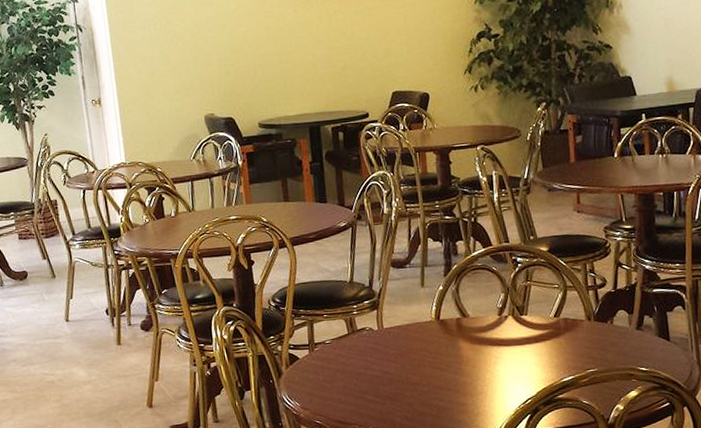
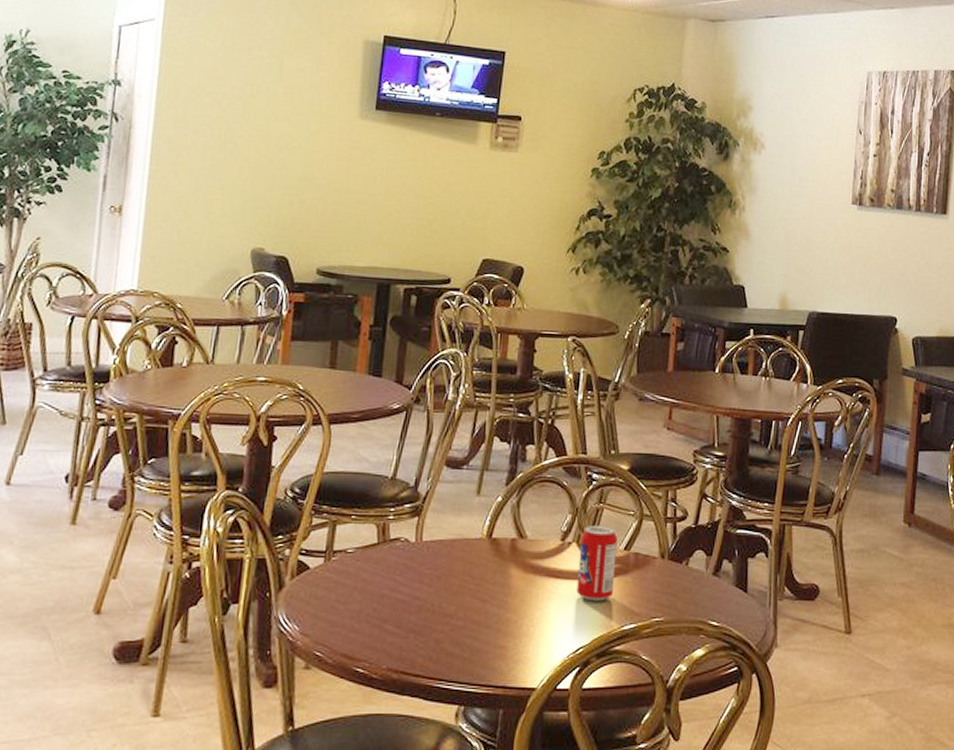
beverage can: none [514,299,550,362] -> present [576,524,618,602]

